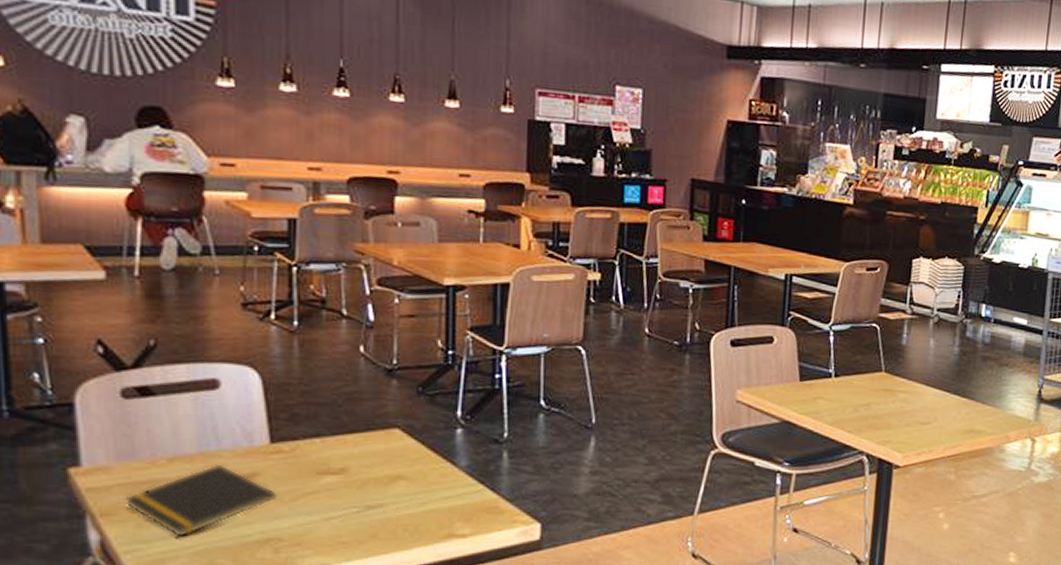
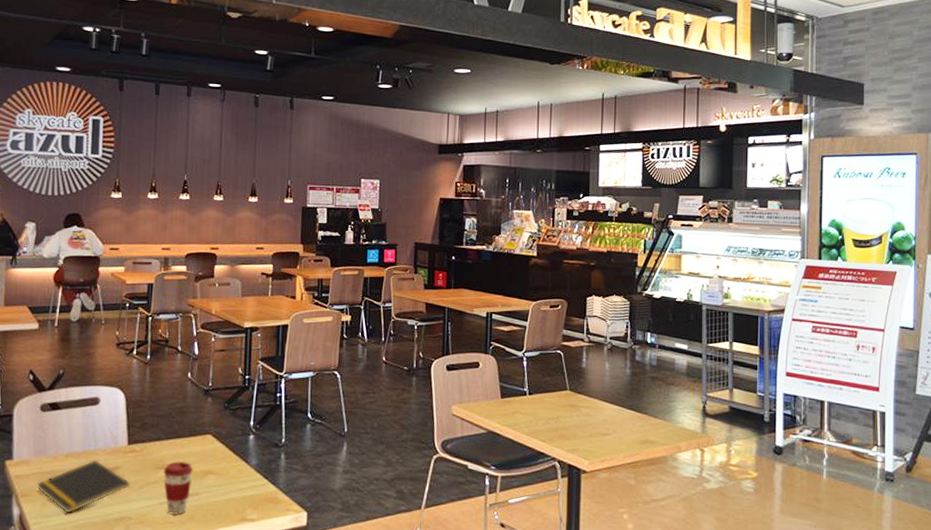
coffee cup: none [328,464,374,533] -> present [163,461,193,515]

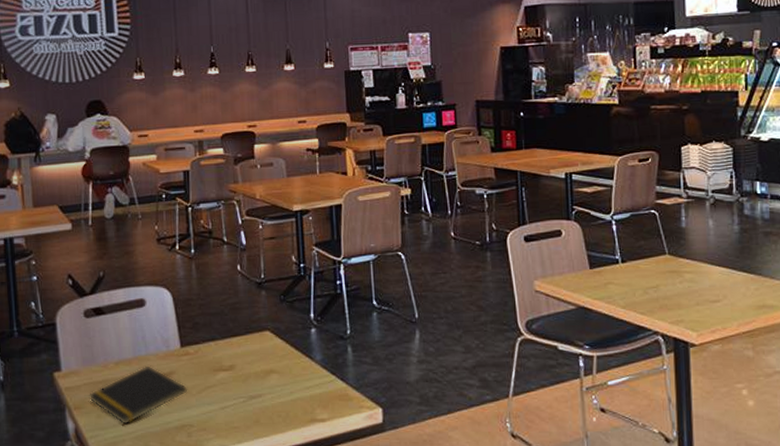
coffee cup: present [163,461,193,515] -> none [221,362,253,419]

